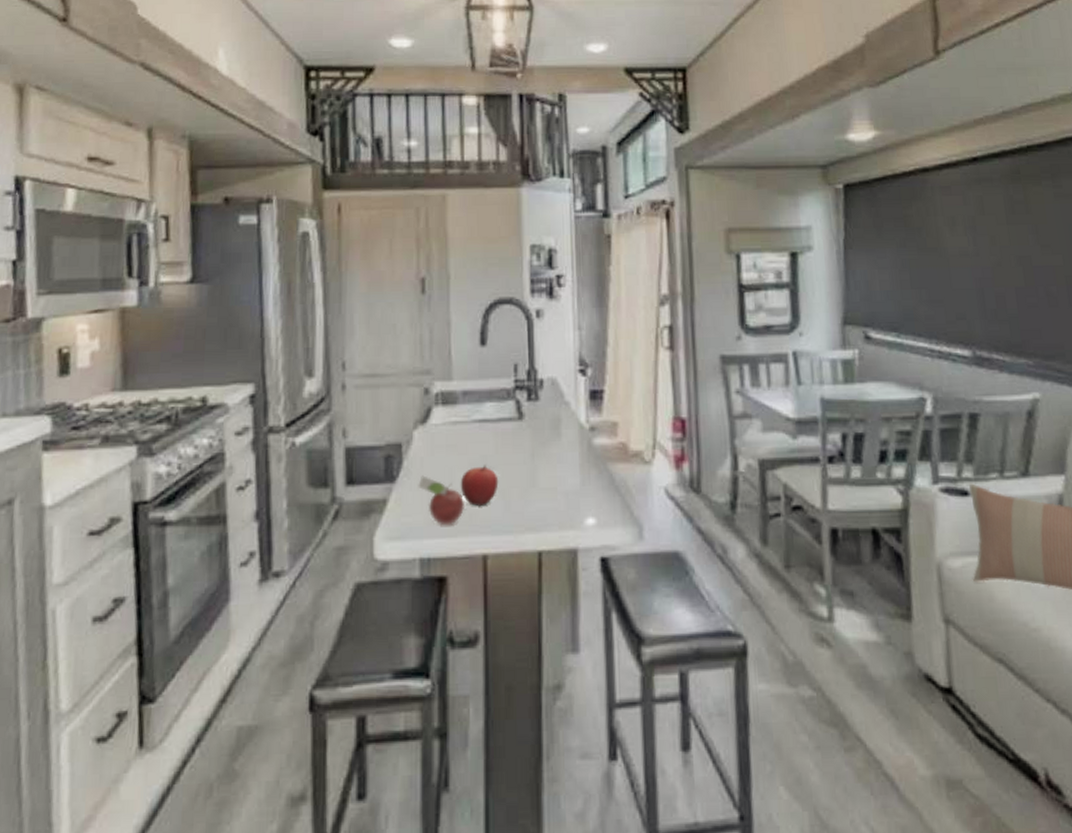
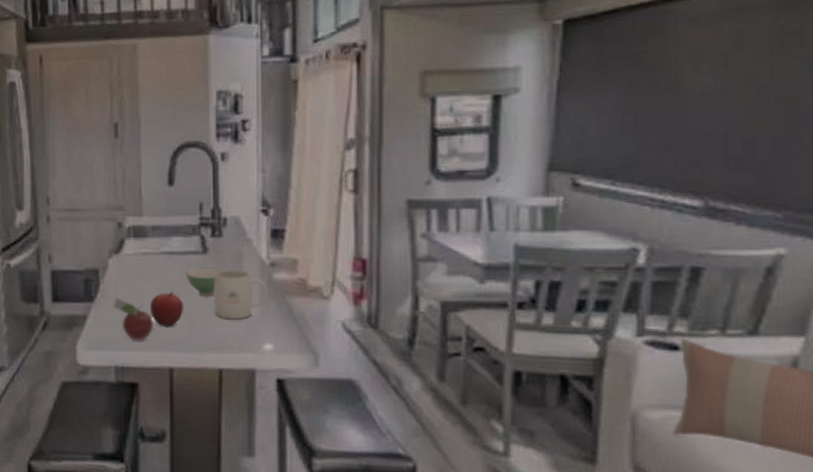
bowl: none [500,435,540,469] -> present [185,267,222,297]
mug: none [530,435,589,493] -> present [213,269,268,320]

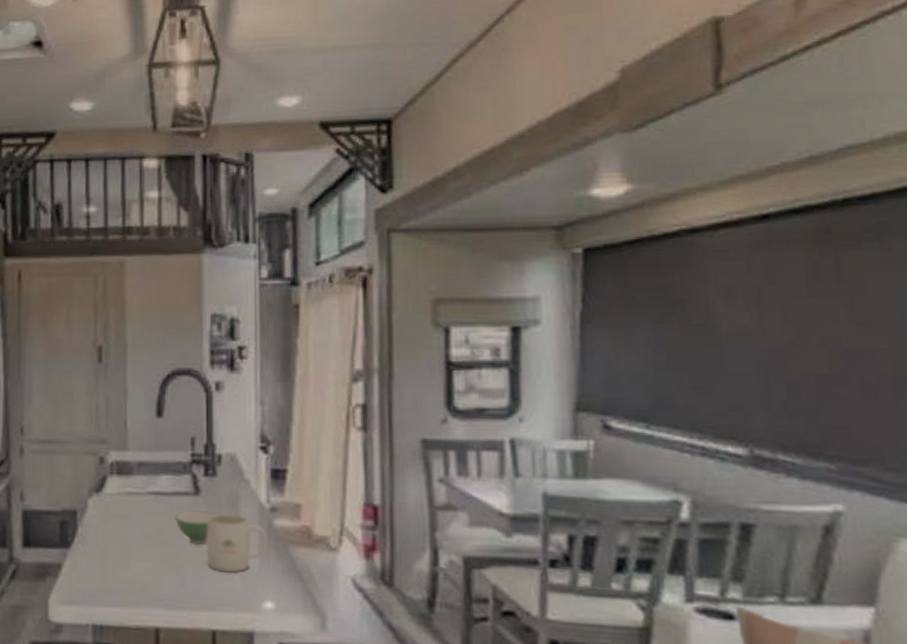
fruit: present [113,297,154,341] -> none [92,543,139,595]
fruit: present [149,292,184,326] -> none [133,538,173,579]

